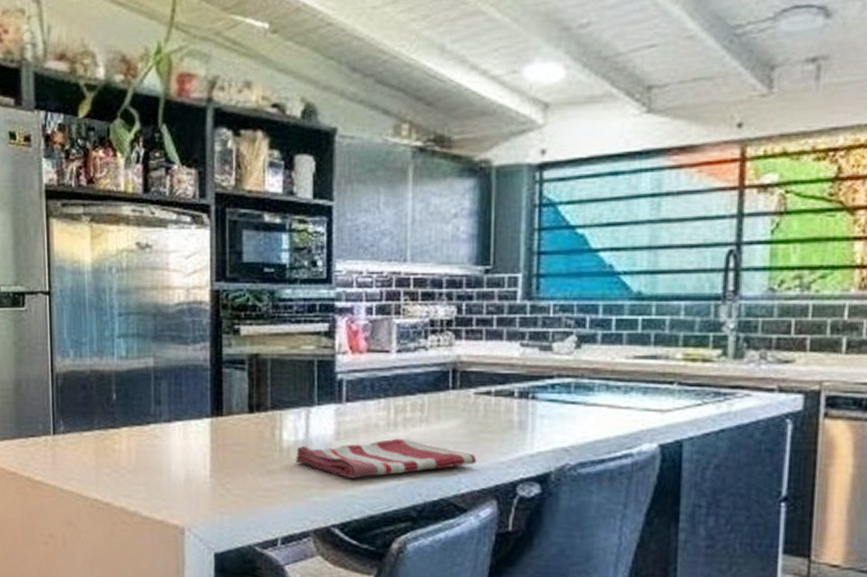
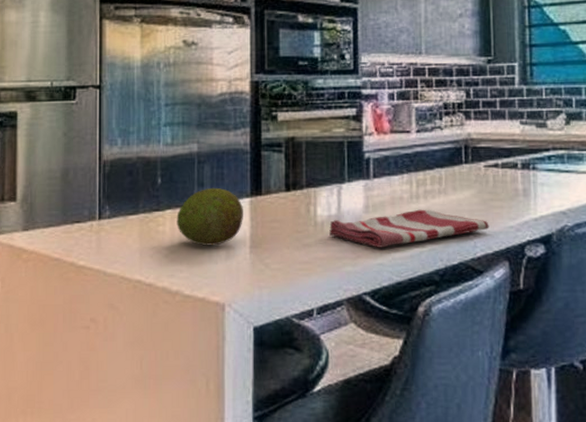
fruit: none [133,405,203,467] -> present [176,187,243,246]

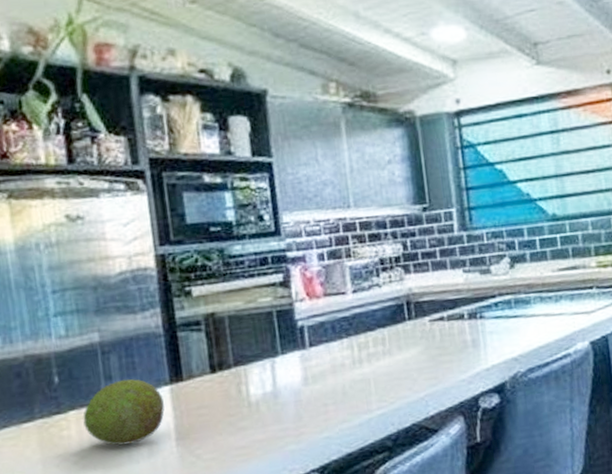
dish towel: present [329,209,489,248] -> none [266,372,440,421]

